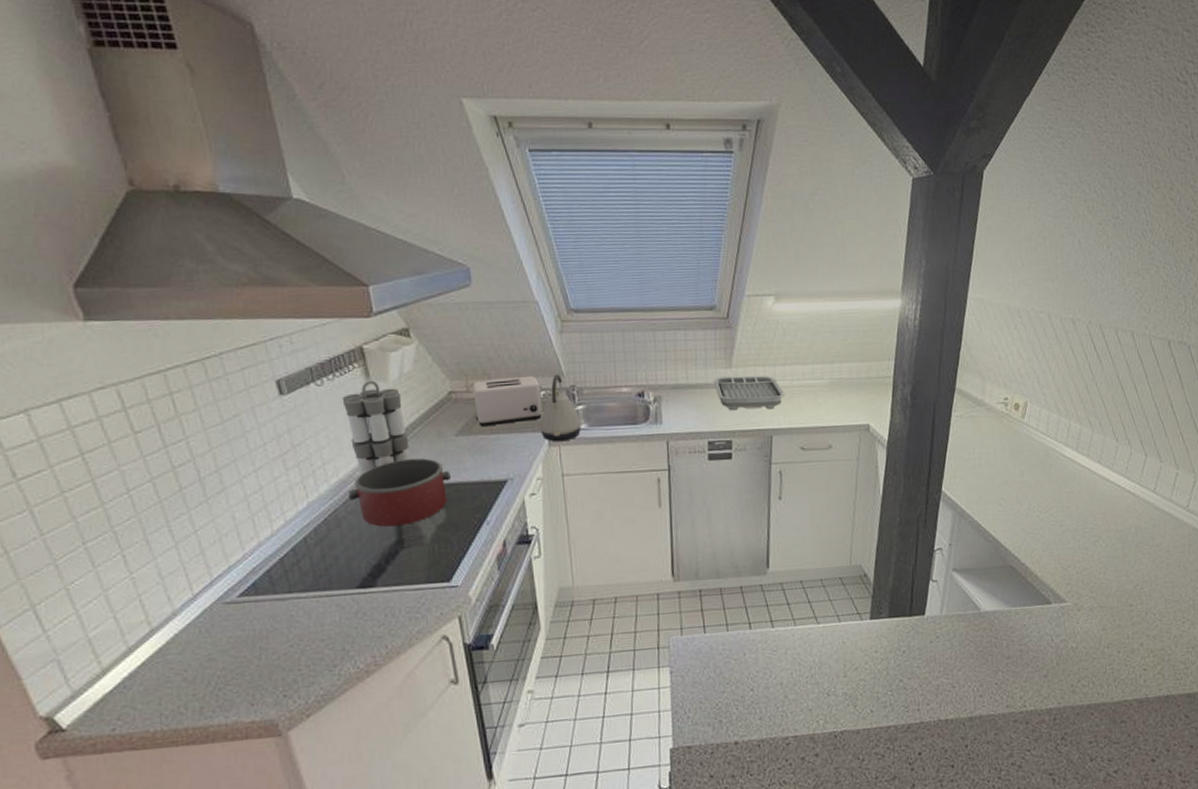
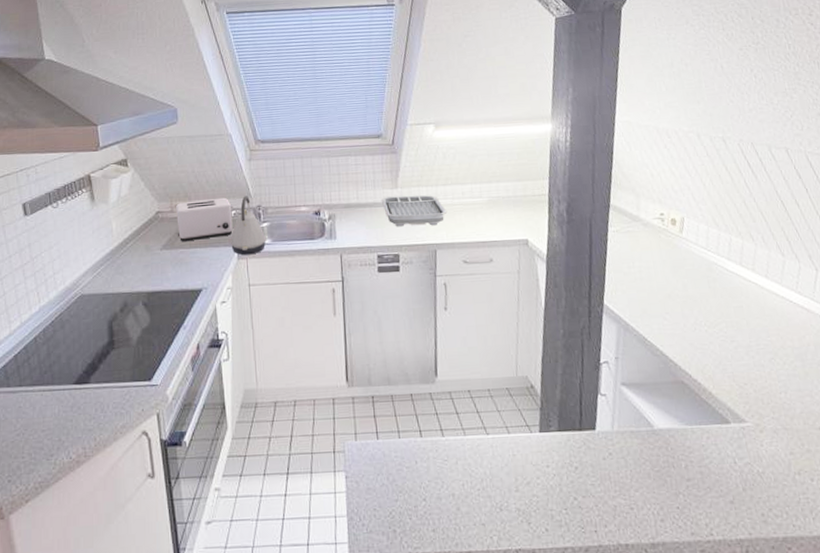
spice rack: present [342,380,410,474] -> none [72,203,123,283]
cooking pot: present [348,458,451,527] -> none [72,269,155,330]

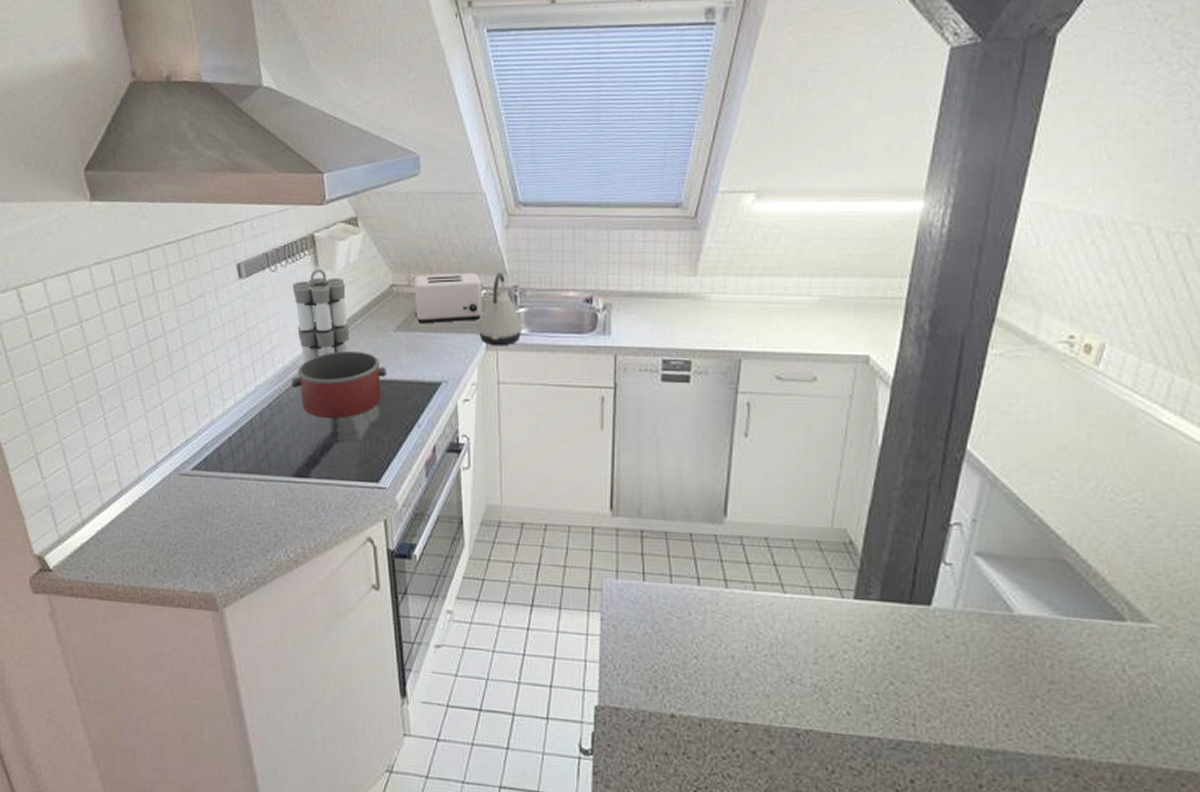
spice rack: none [72,203,123,283] -> present [292,269,350,363]
cooking pot: none [72,269,155,330] -> present [291,350,386,419]
dish rack: present [381,194,447,227] -> none [673,286,761,328]

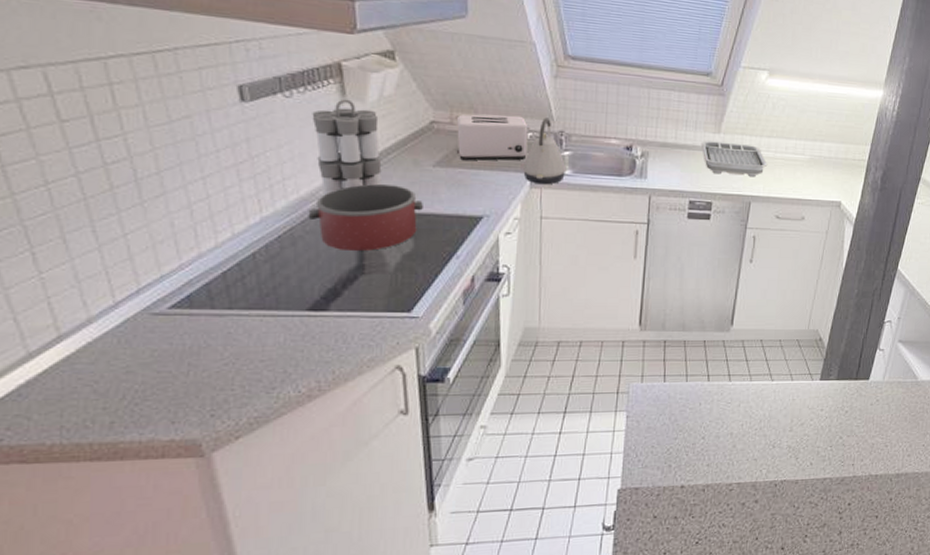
dish rack: none [673,286,761,328] -> present [700,141,768,178]

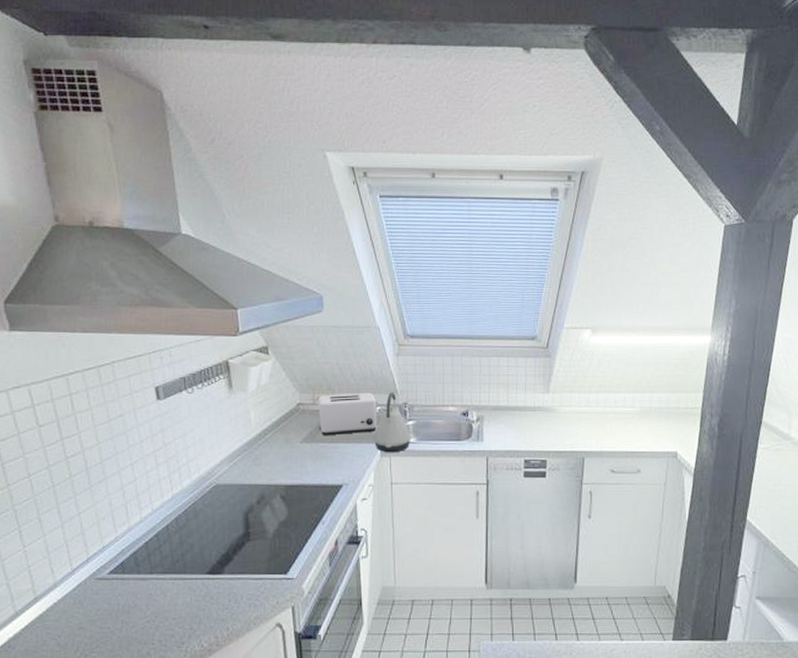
cooking pot: present [308,183,423,252] -> none [206,460,294,521]
spice rack: present [312,99,382,194] -> none [208,391,261,472]
dish rack: present [700,141,768,178] -> none [531,401,598,433]

